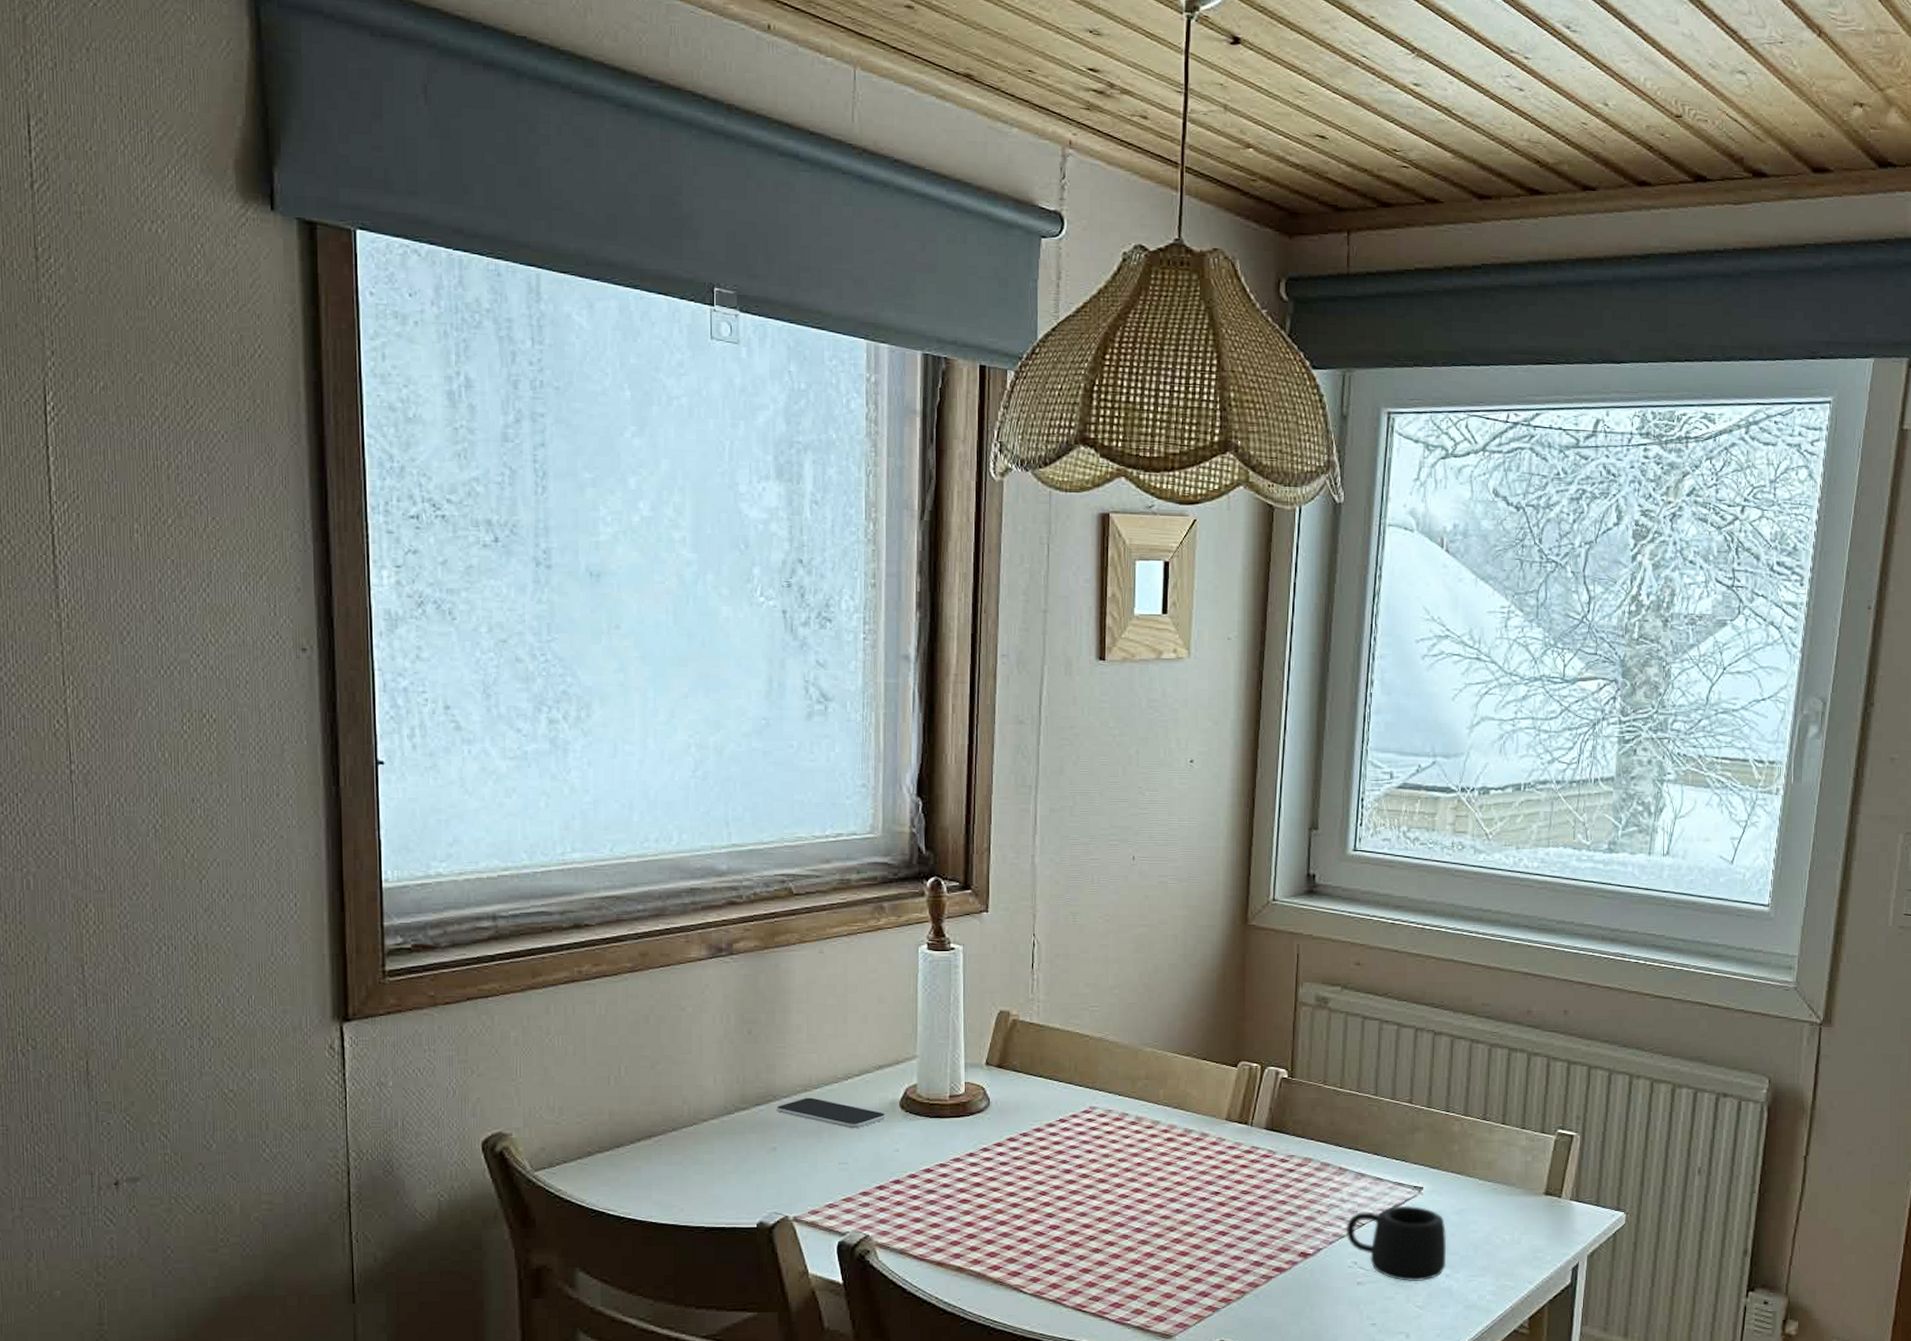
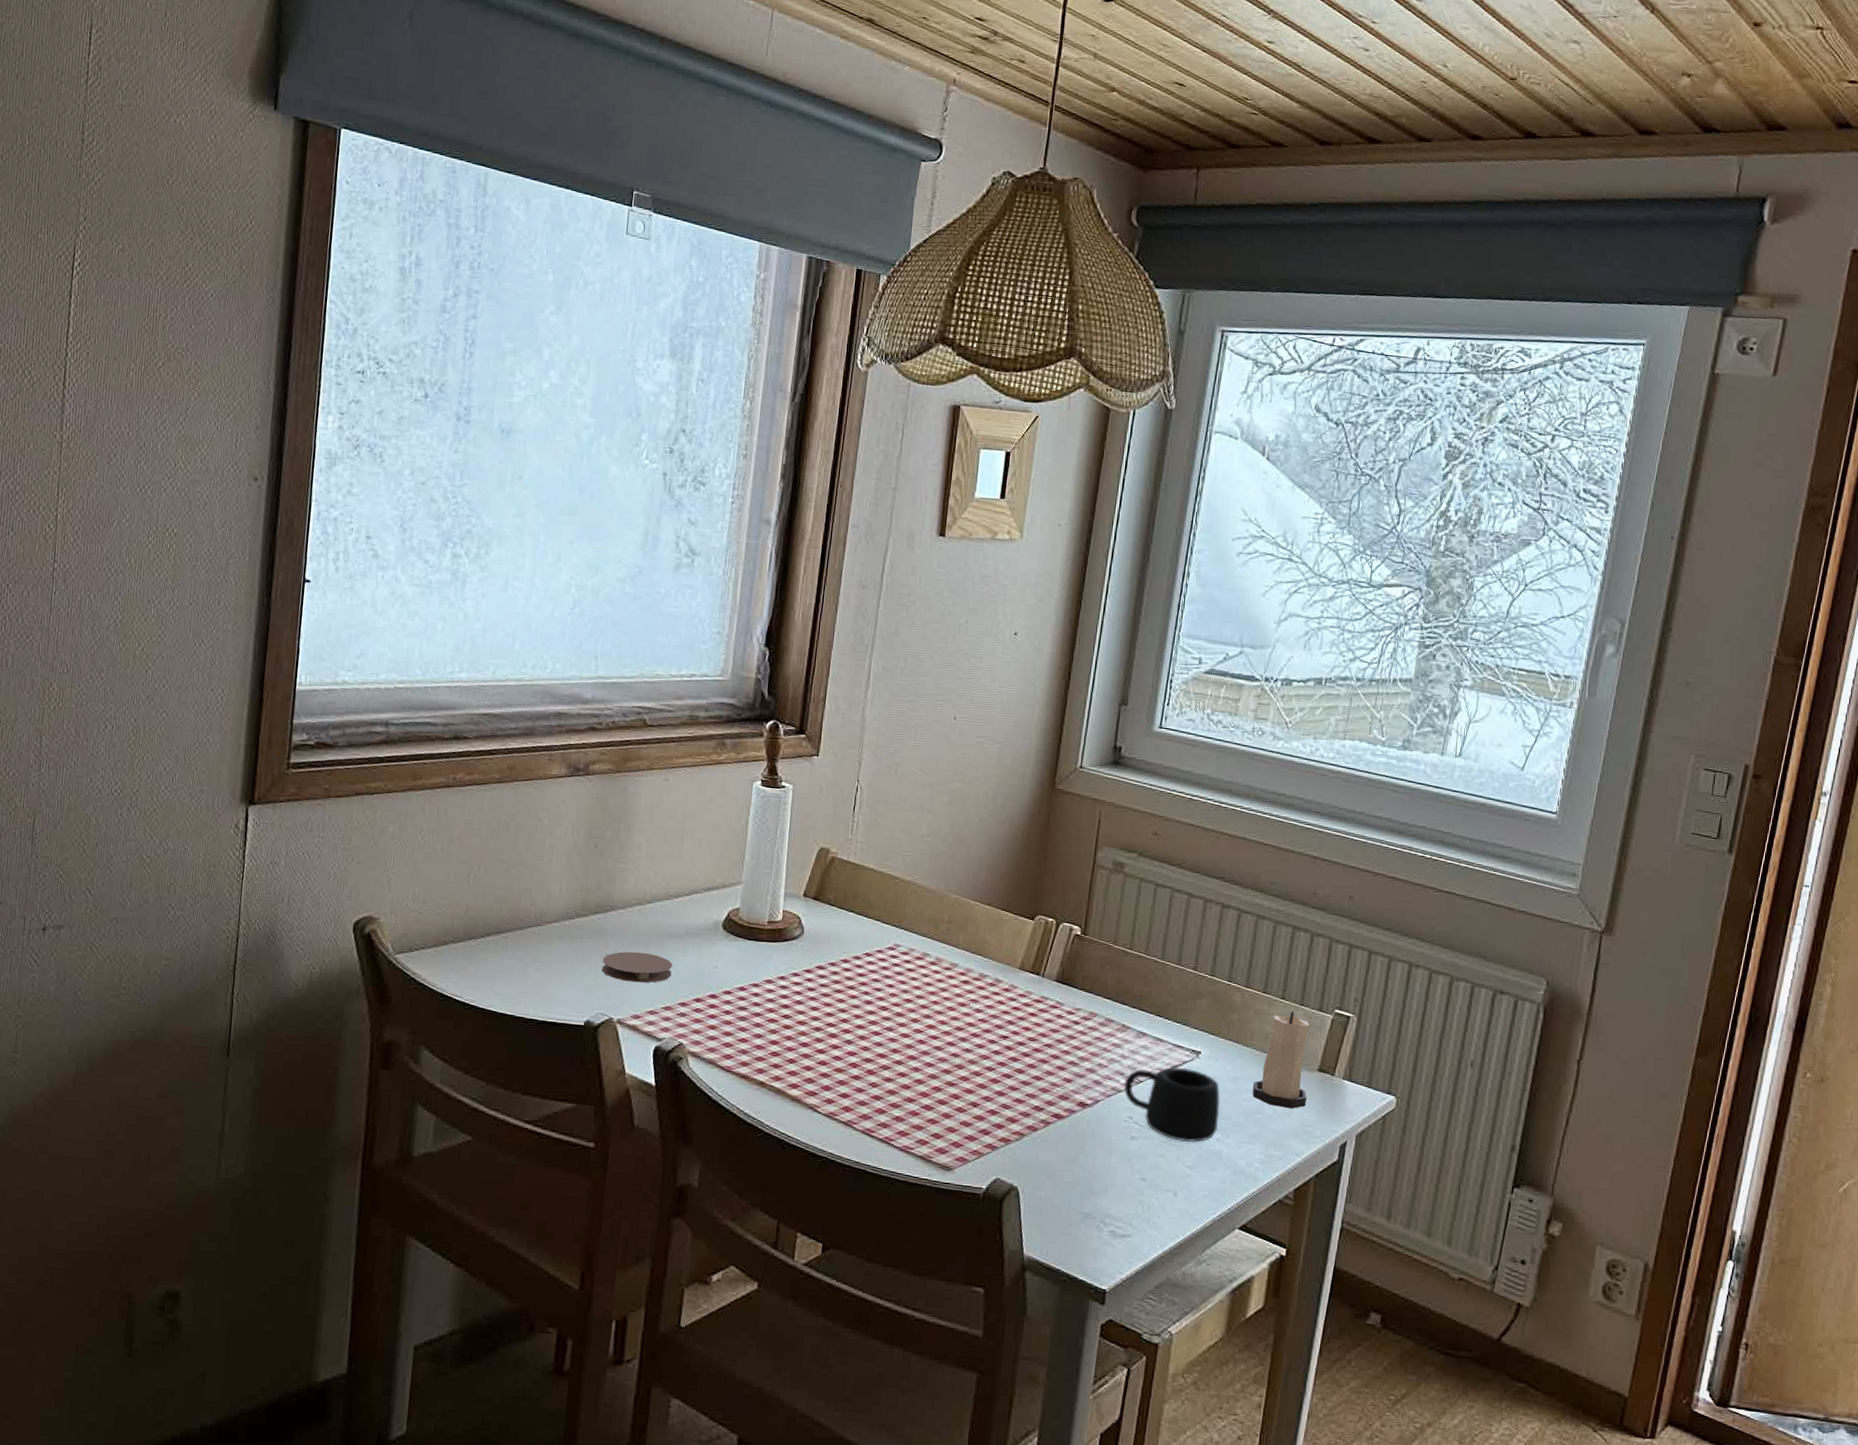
coaster: none [770,1142,849,1176] -> present [601,951,672,983]
smartphone: present [776,1097,887,1129] -> none [612,910,710,944]
candle: none [1478,1135,1536,1237] -> present [1252,1011,1309,1109]

